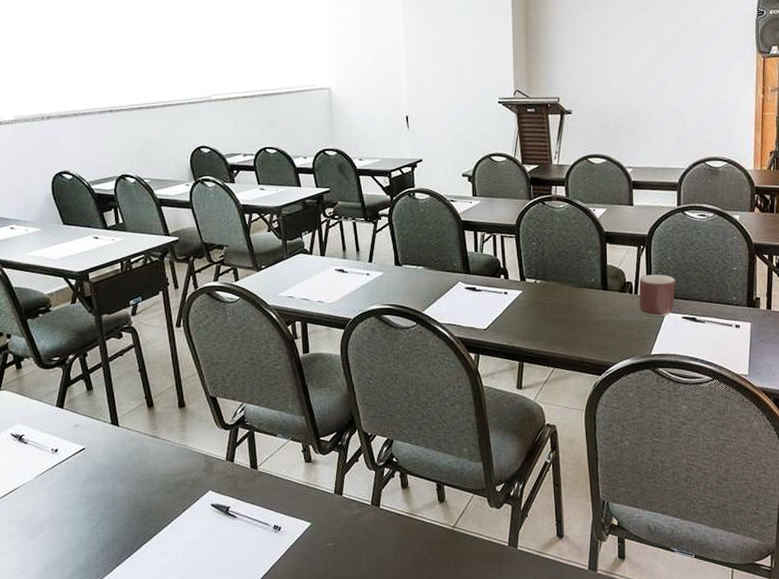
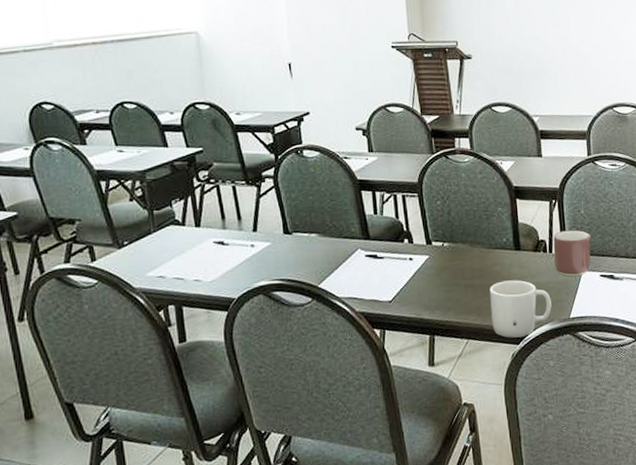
mug: none [576,317,634,369] -> present [489,280,552,338]

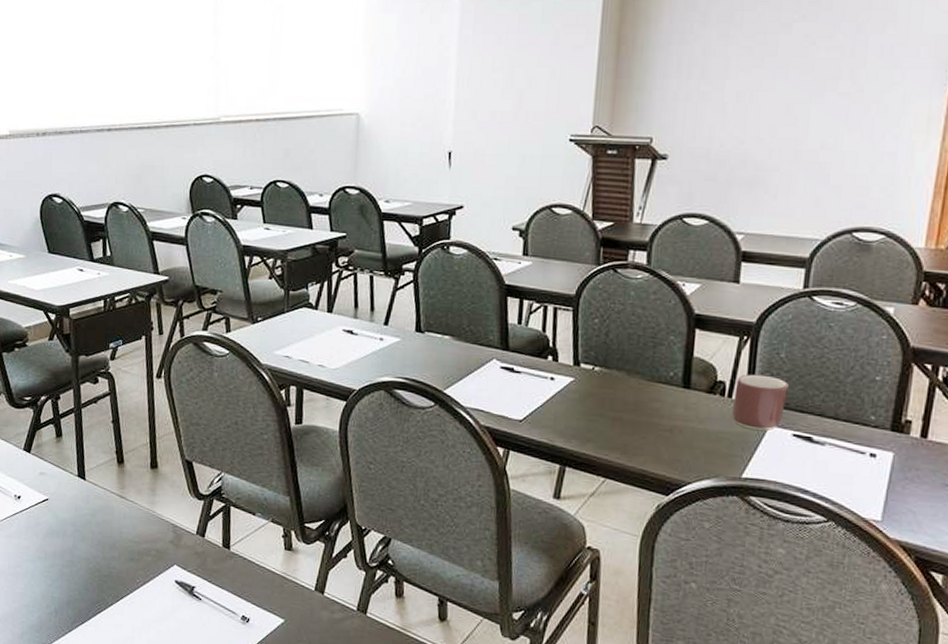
mug: present [489,280,552,338] -> none [638,420,720,489]

